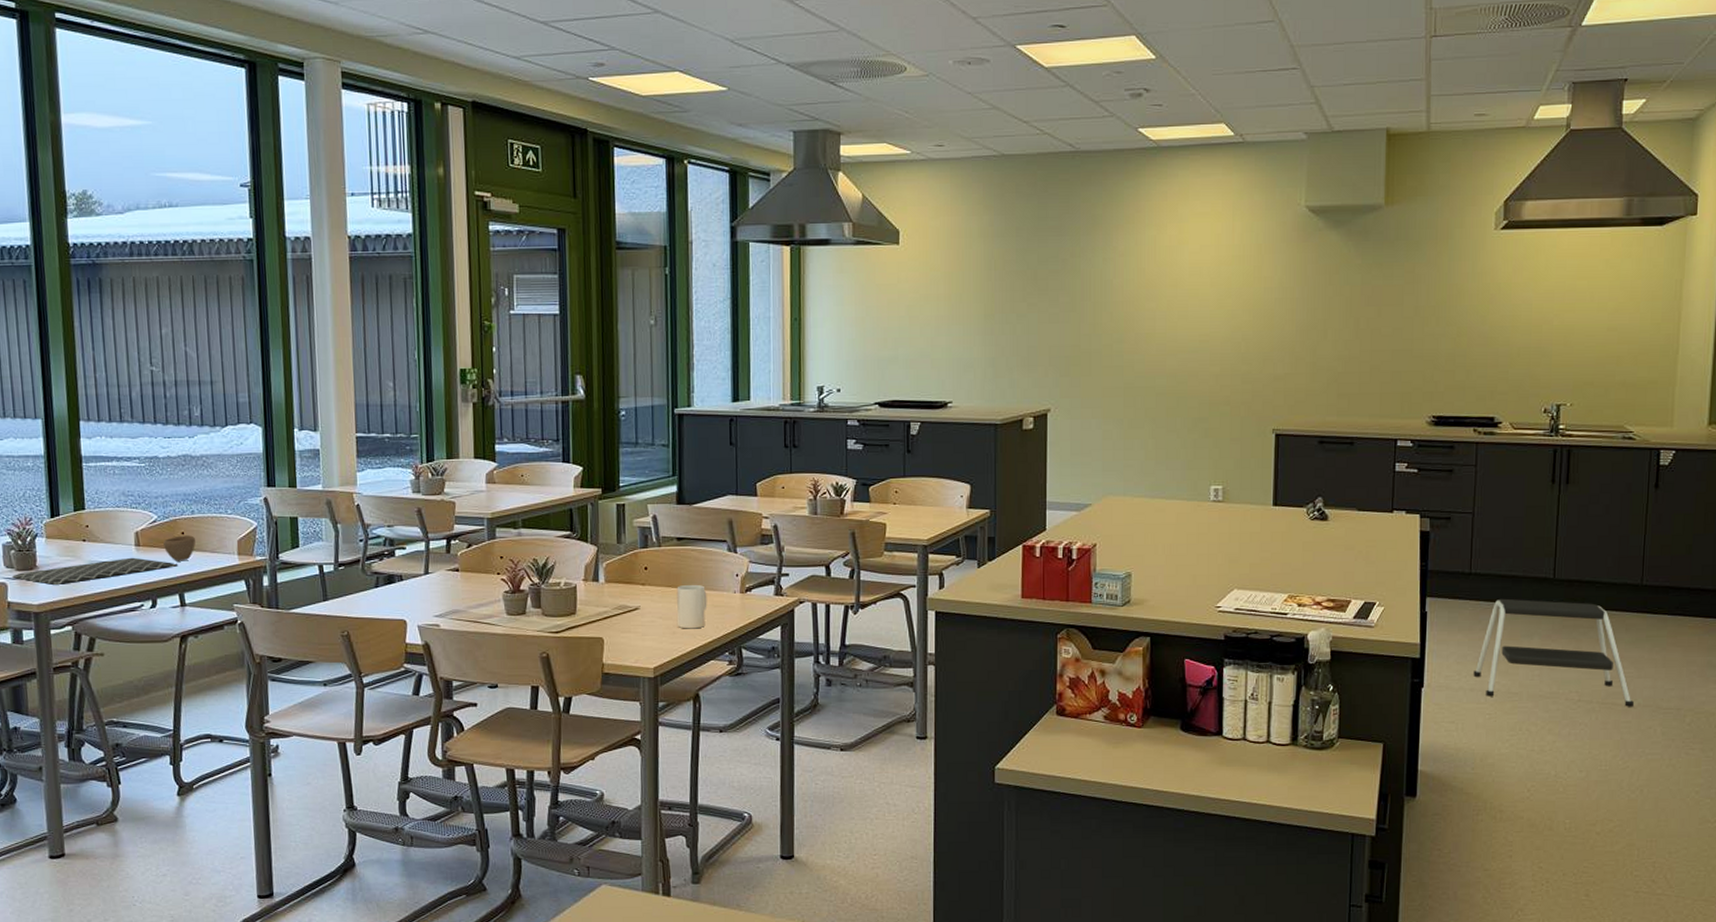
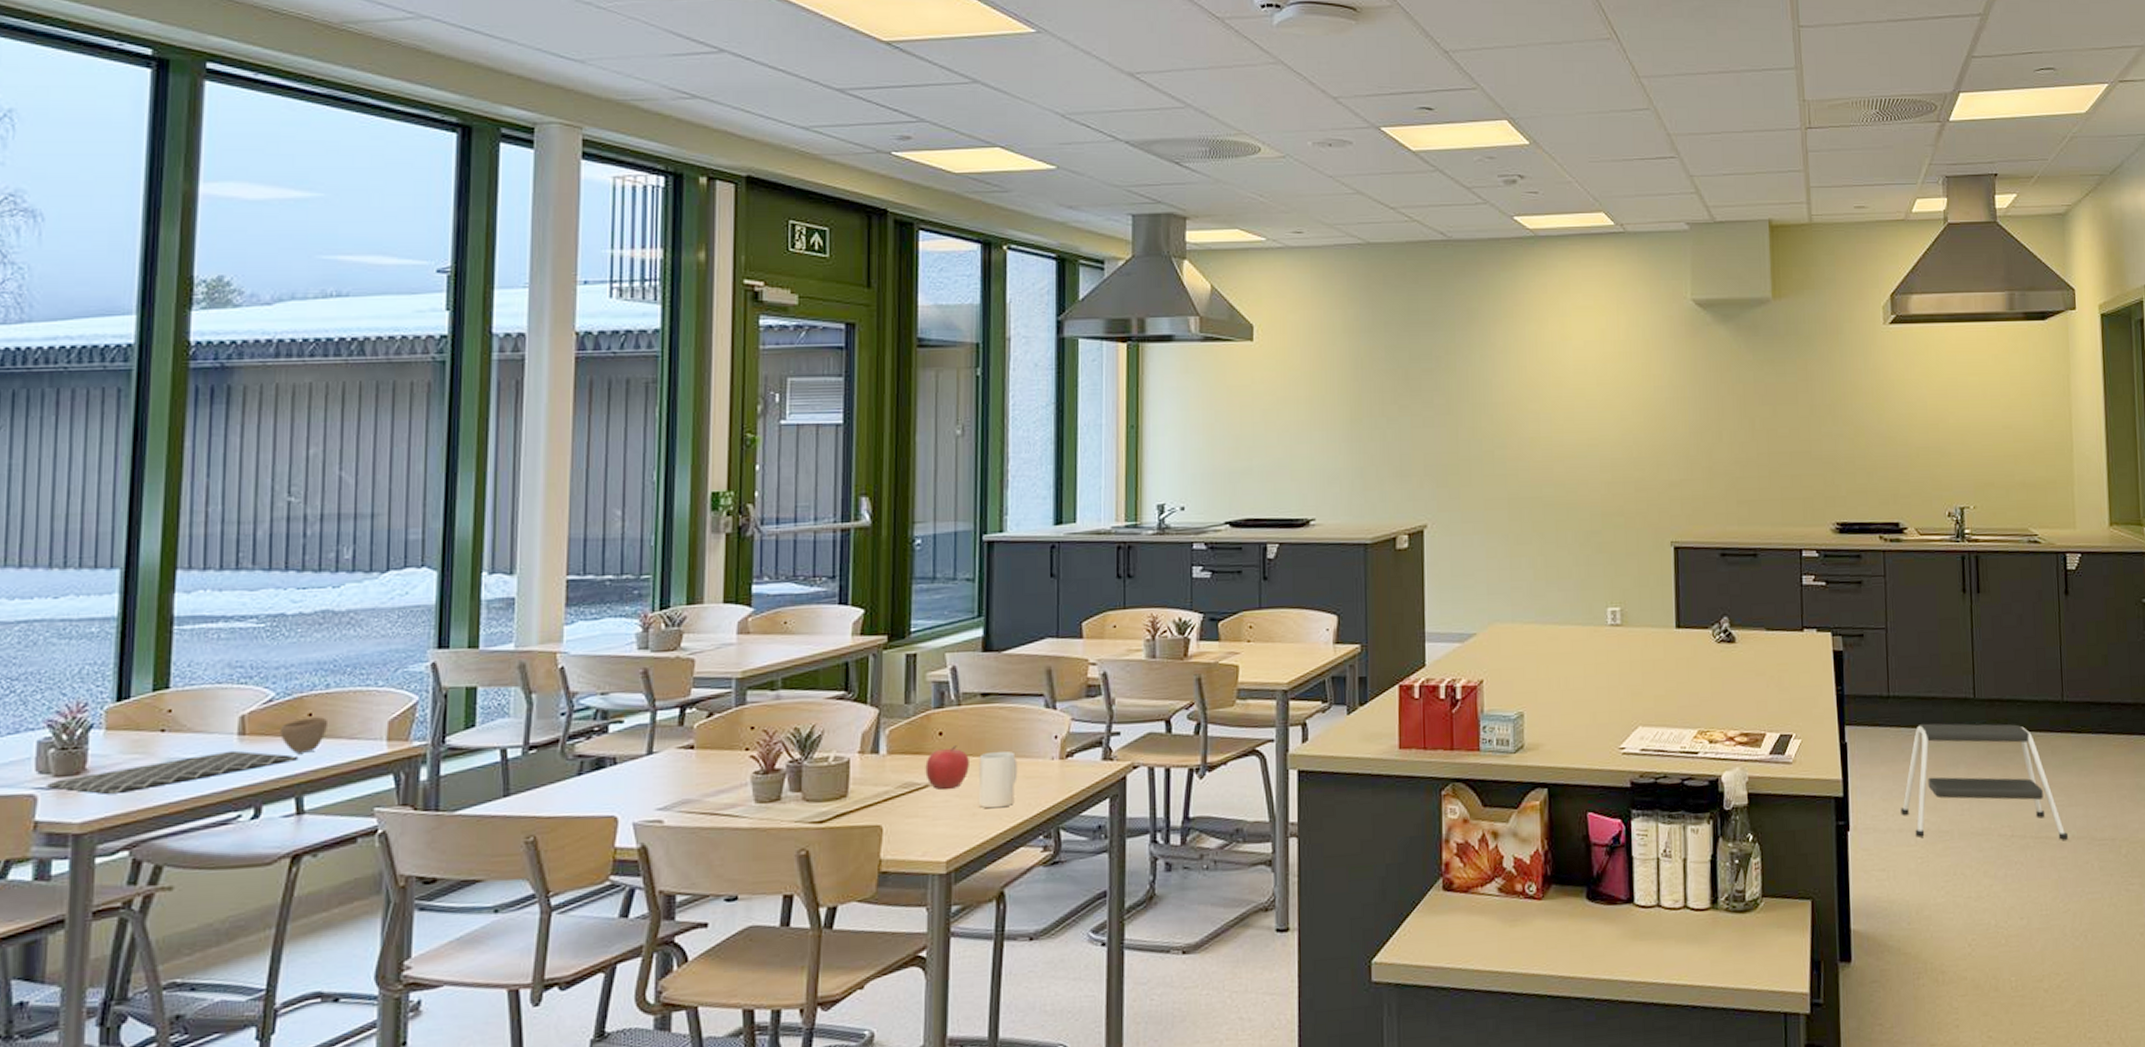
fruit: none [635,578,669,613] -> present [925,745,969,791]

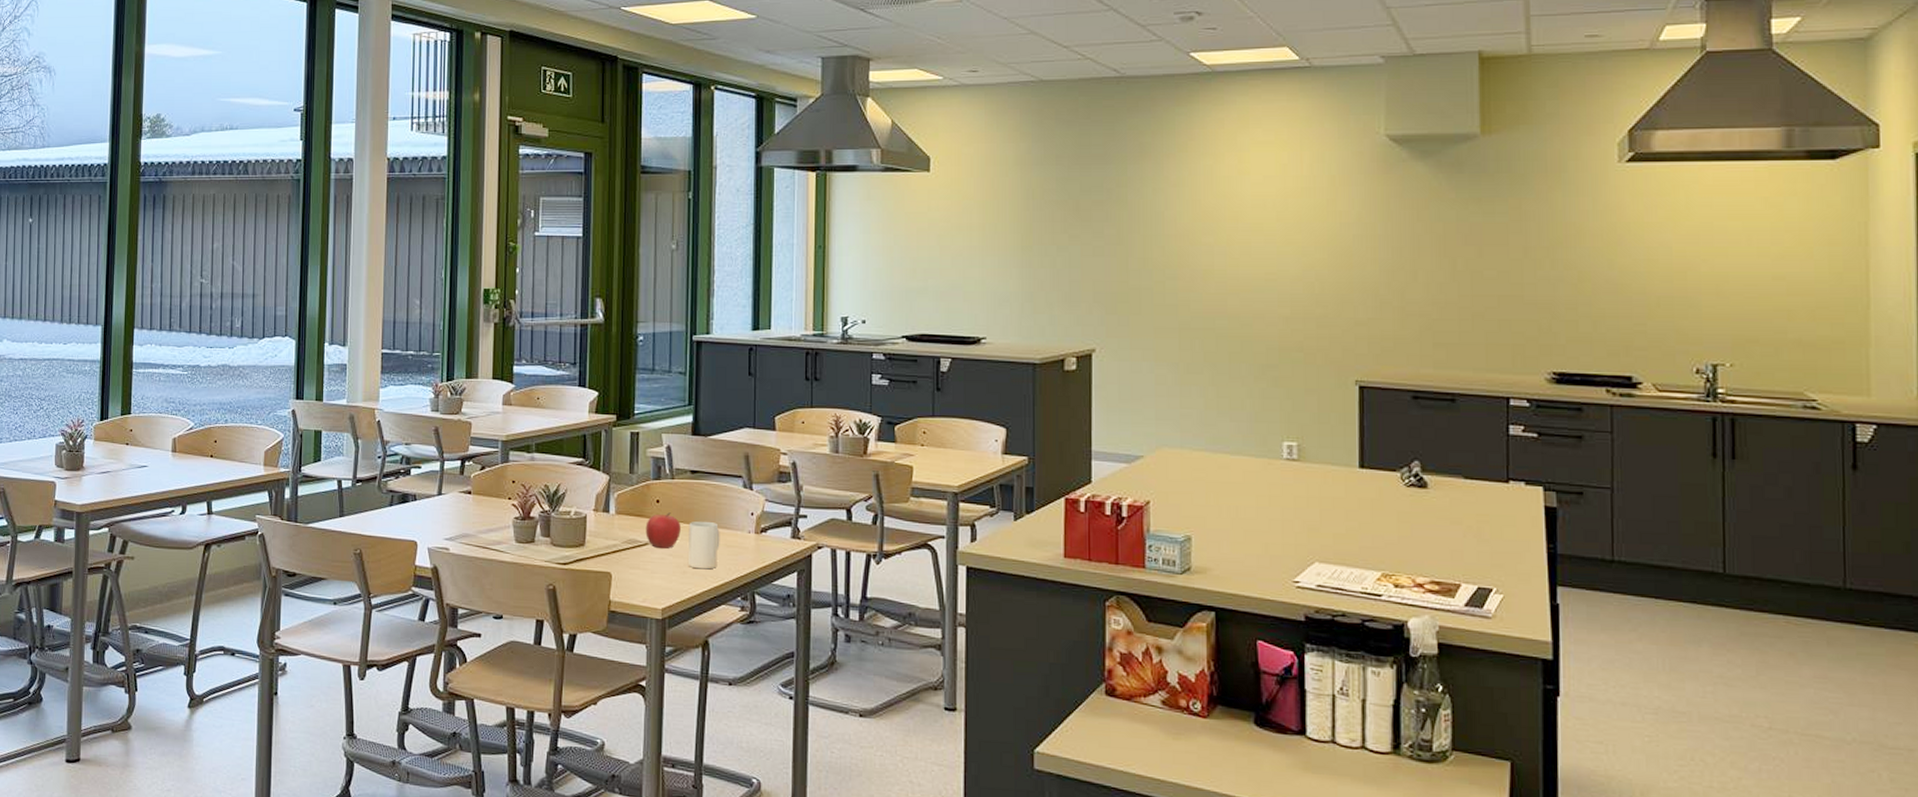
placemat: present [47,750,299,794] -> none [61,463,209,486]
cup: present [280,717,327,754] -> none [197,443,226,469]
step stool: present [1900,723,2068,840] -> none [1624,593,1846,742]

